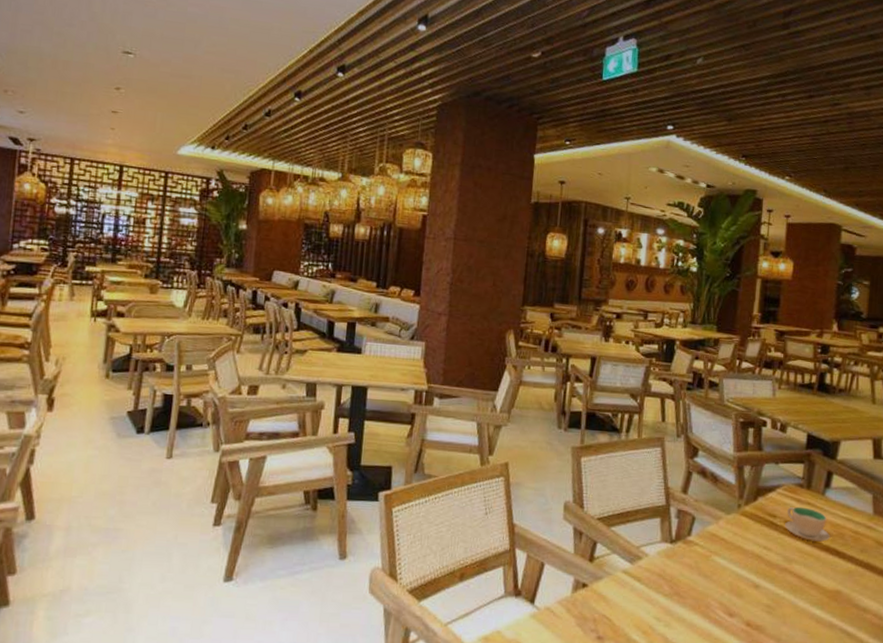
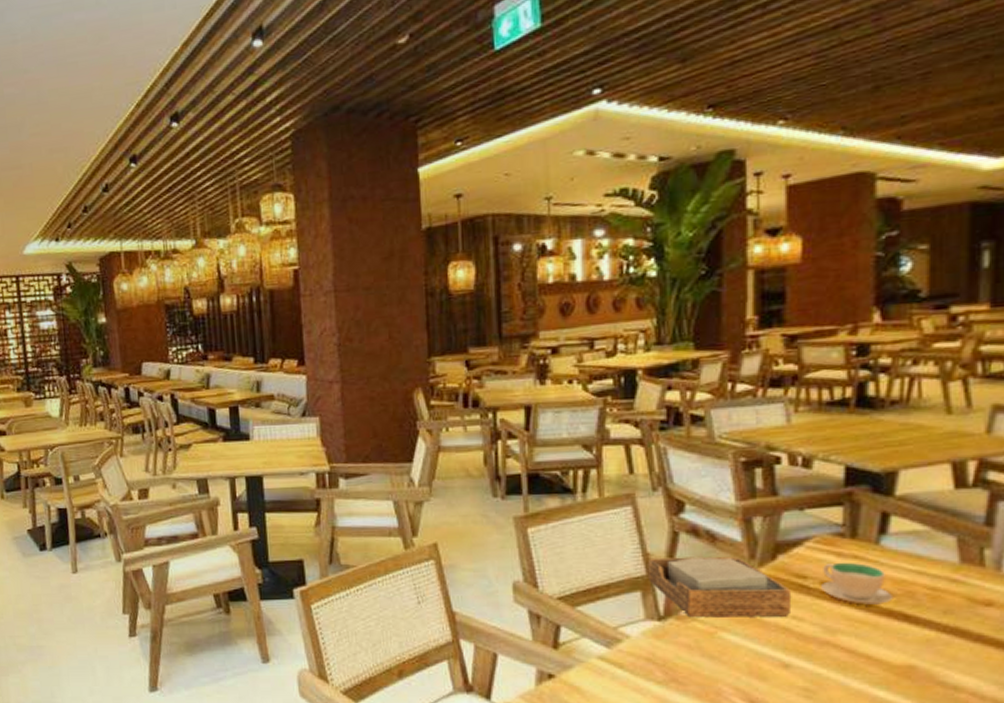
napkin holder: none [666,491,765,547] -> present [647,556,792,618]

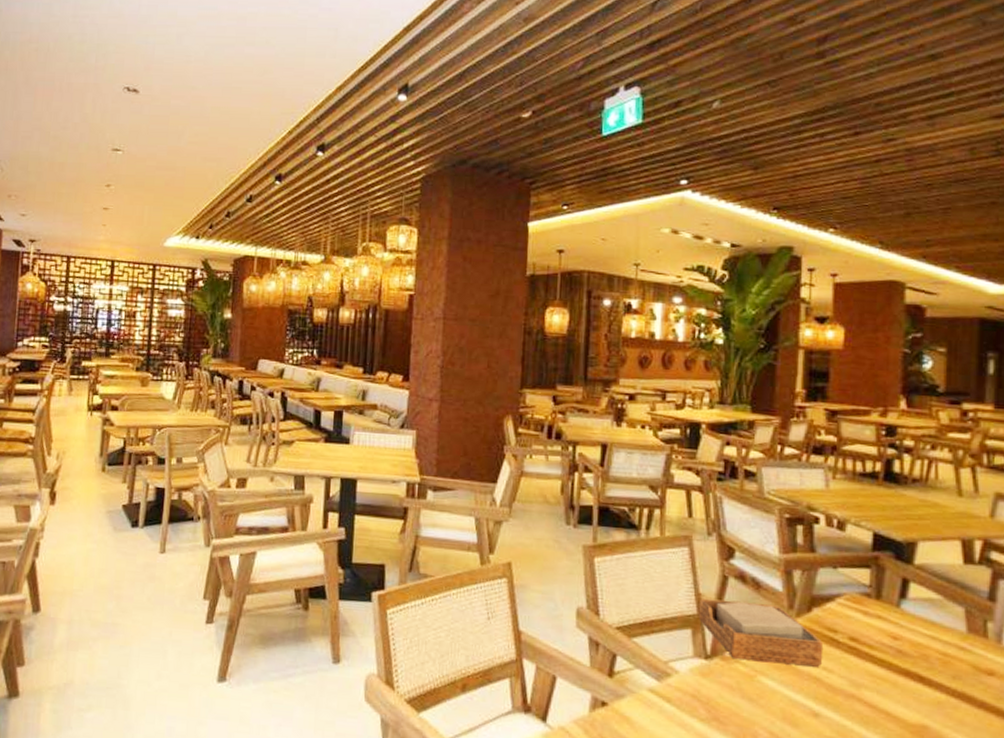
cup: present [821,562,894,605] -> none [849,620,911,664]

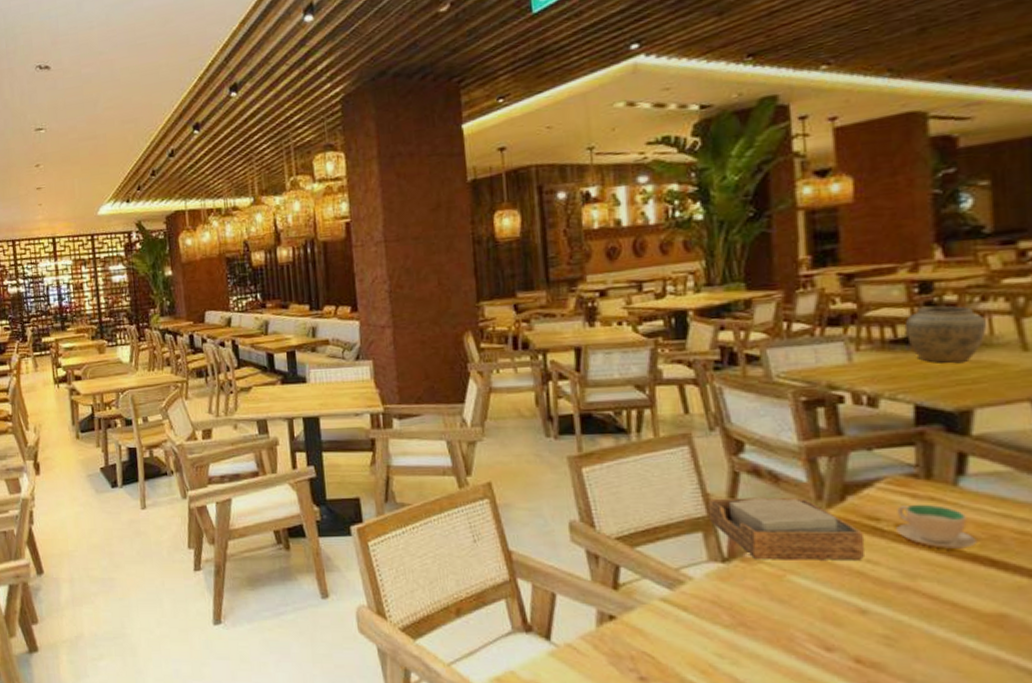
cup: none [849,620,911,664] -> present [896,504,978,549]
vase: none [872,447,933,500] -> present [904,306,987,363]

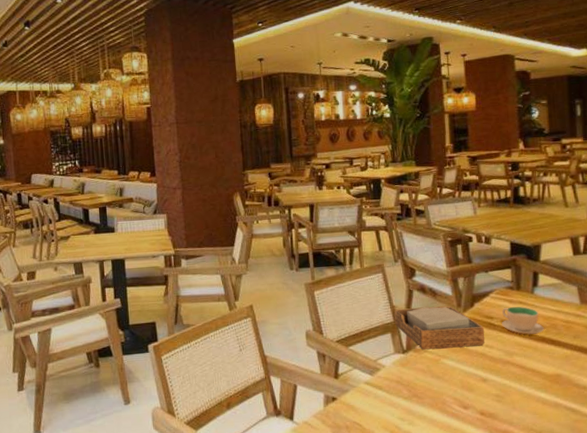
vase: present [904,306,987,363] -> none [504,178,547,215]

